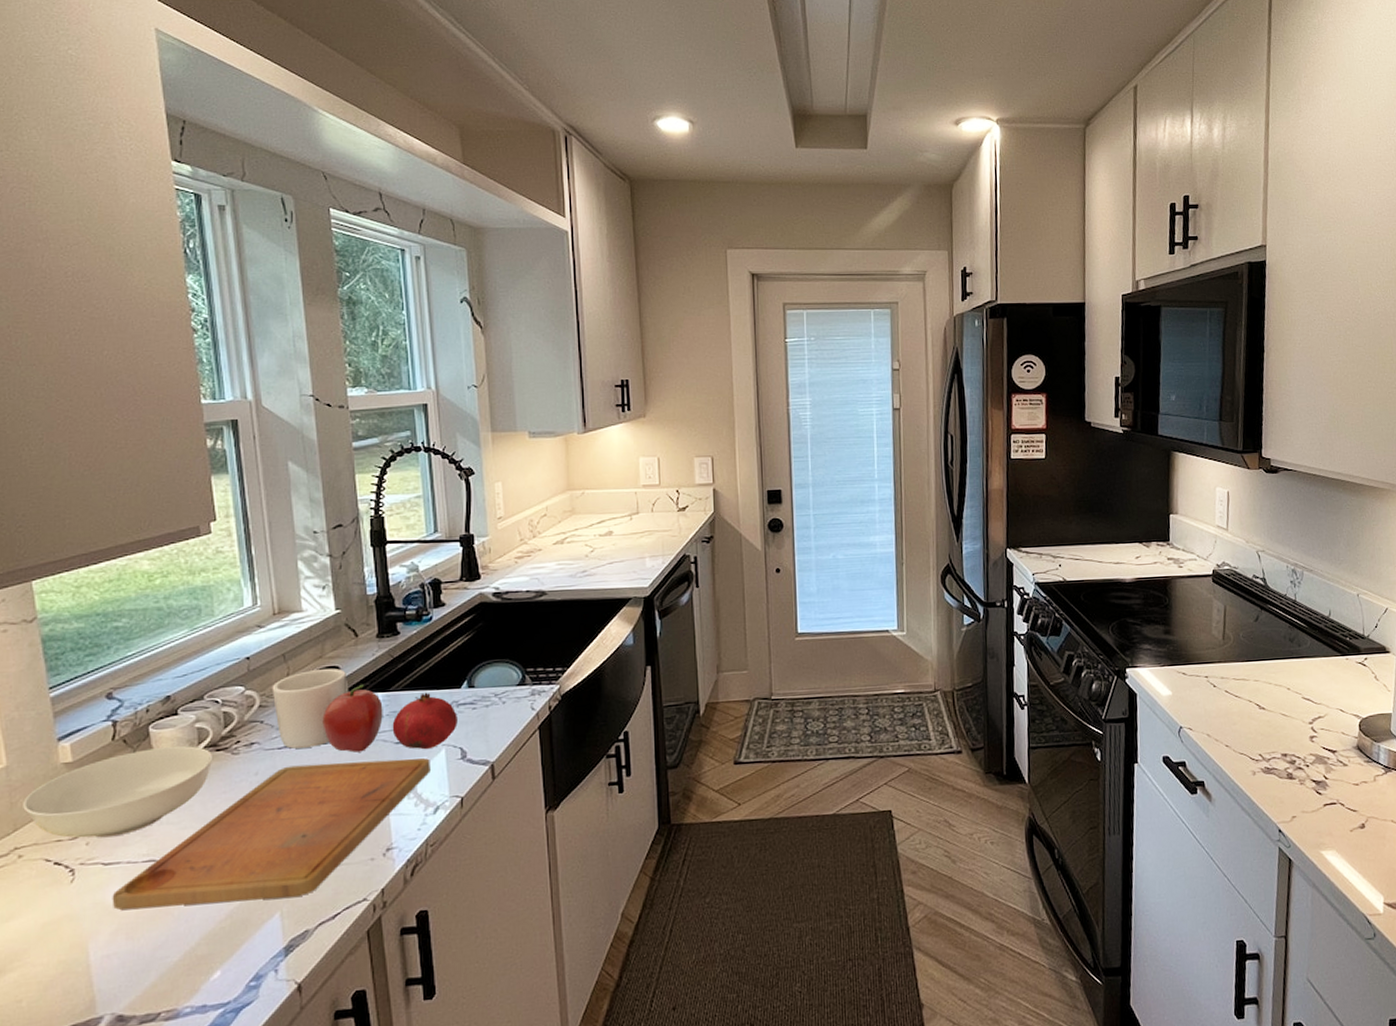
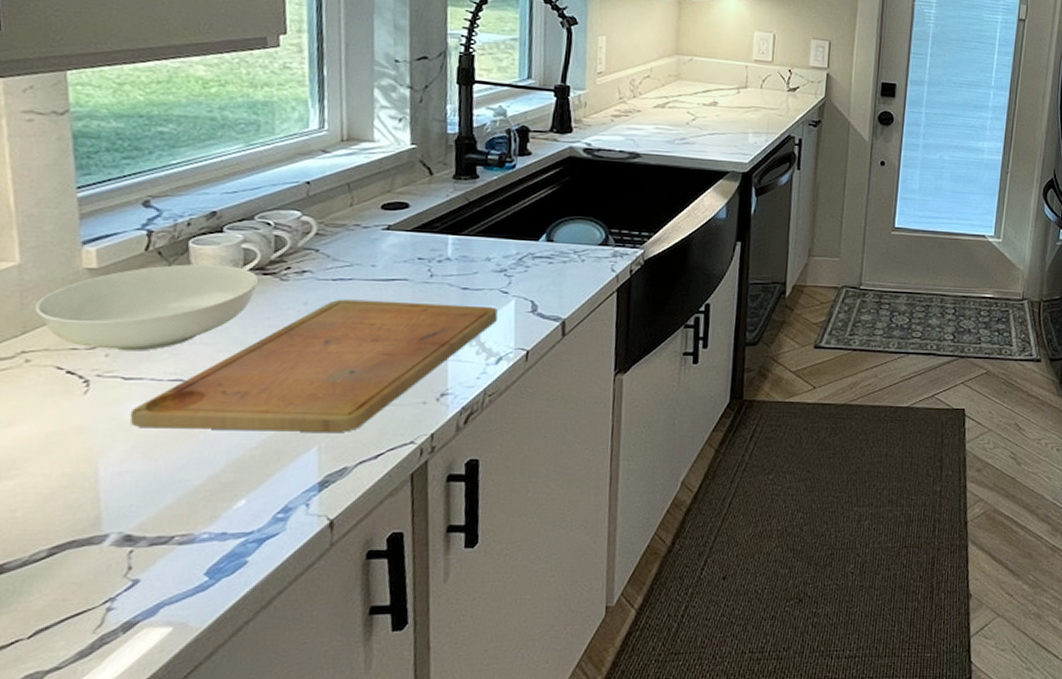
mug: present [272,668,349,749] -> none [331,203,418,283]
fruit: present [322,684,383,753] -> none [384,224,453,293]
fruit: present [392,692,457,750] -> none [460,240,532,299]

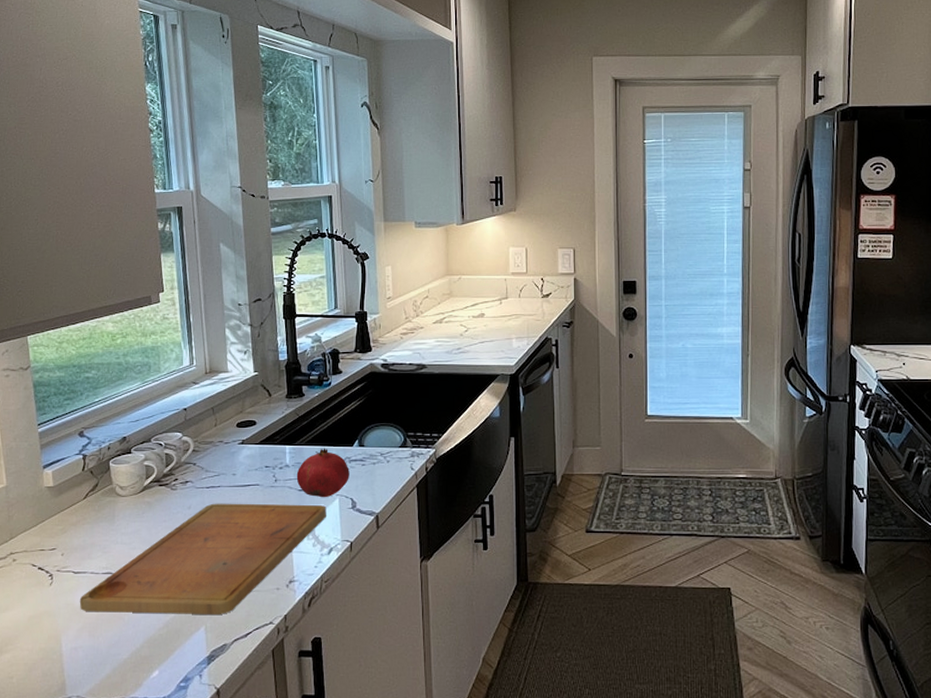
bowl: present [33,264,260,351] -> none [16,479,157,551]
fruit: none [460,240,532,299] -> present [296,448,349,498]

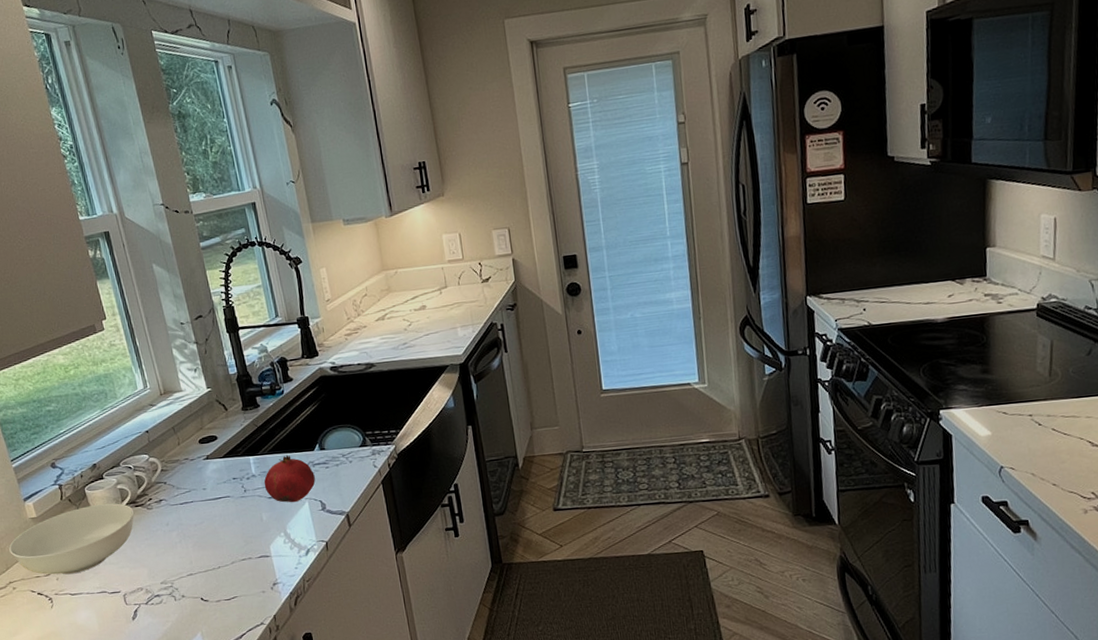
bowl: none [16,479,157,551] -> present [8,503,135,575]
cutting board: present [79,503,326,614] -> none [81,510,299,629]

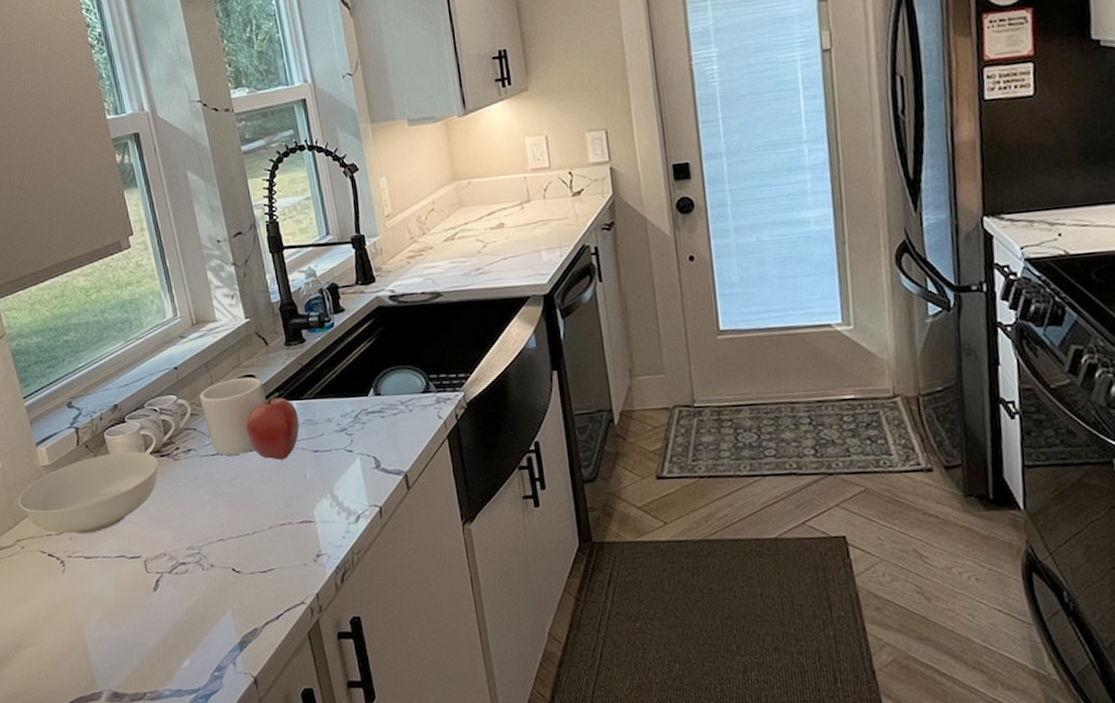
mug: none [168,437,227,504] -> present [199,376,266,455]
fruit: none [209,449,256,506] -> present [246,392,300,460]
fruit: present [264,455,316,503] -> none [308,400,369,458]

